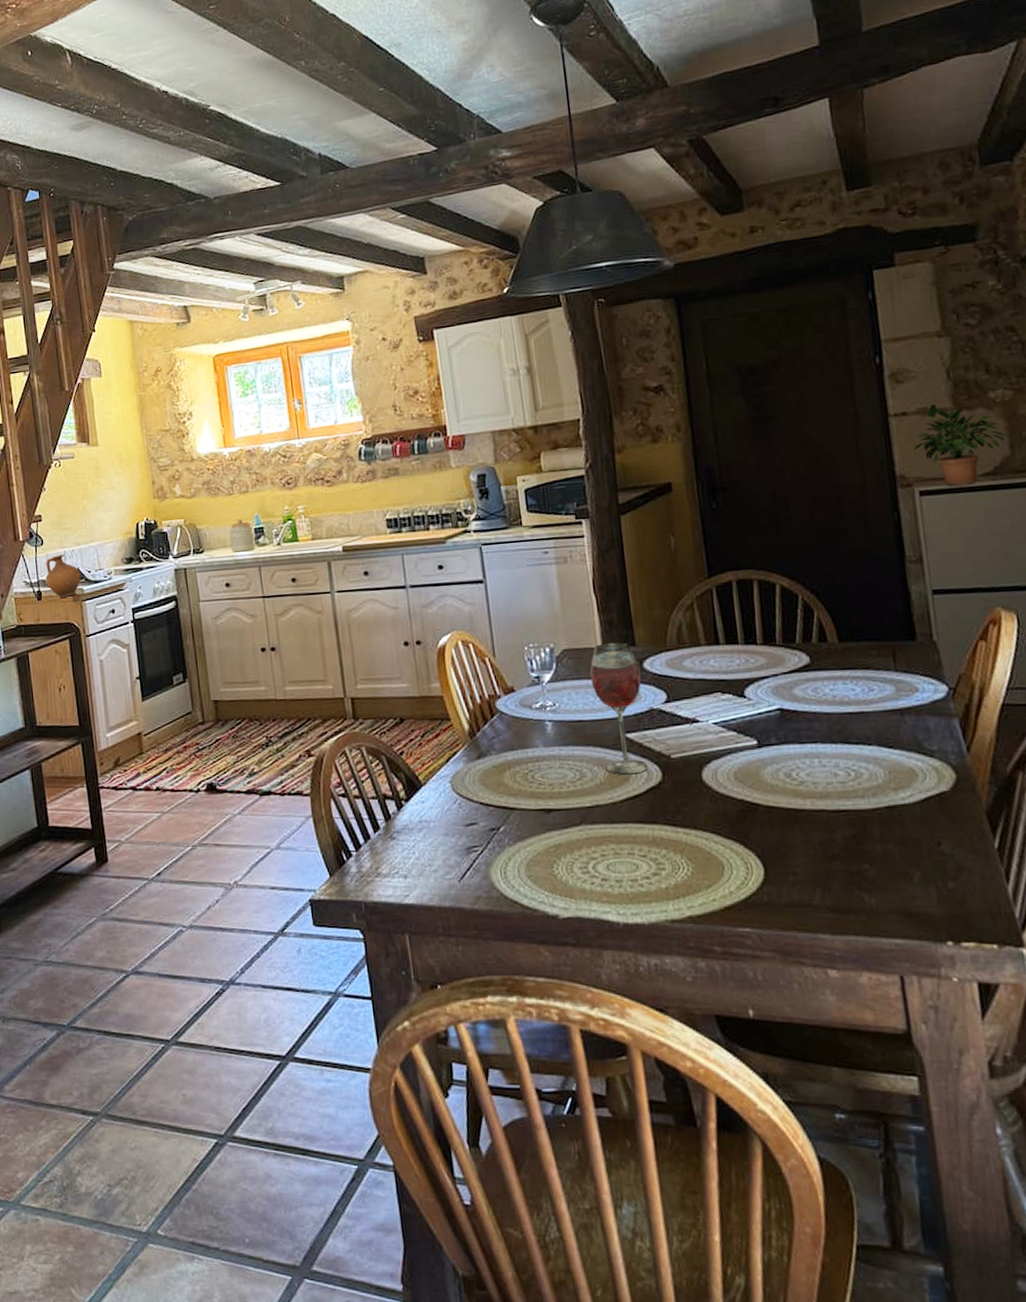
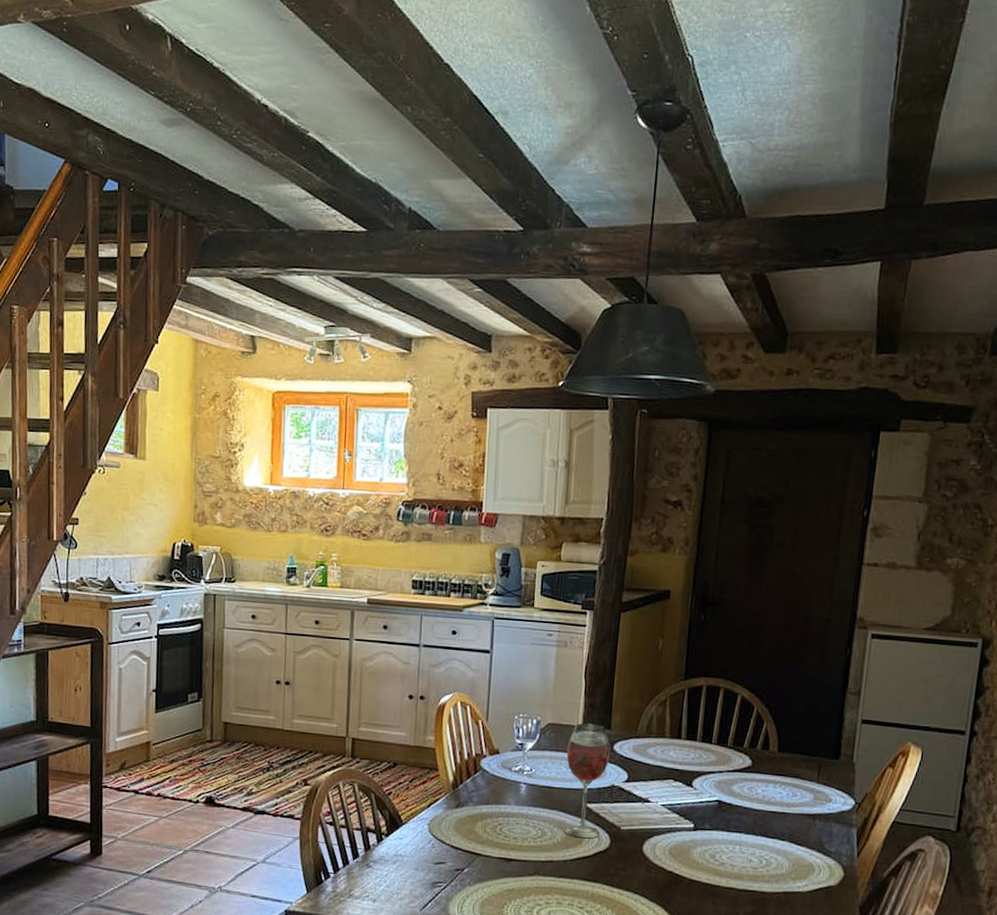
ceramic jug: present [46,554,81,599] -> none [75,560,111,604]
jar: present [229,518,255,553] -> none [262,555,286,588]
potted plant: present [913,403,1007,488] -> none [876,560,952,636]

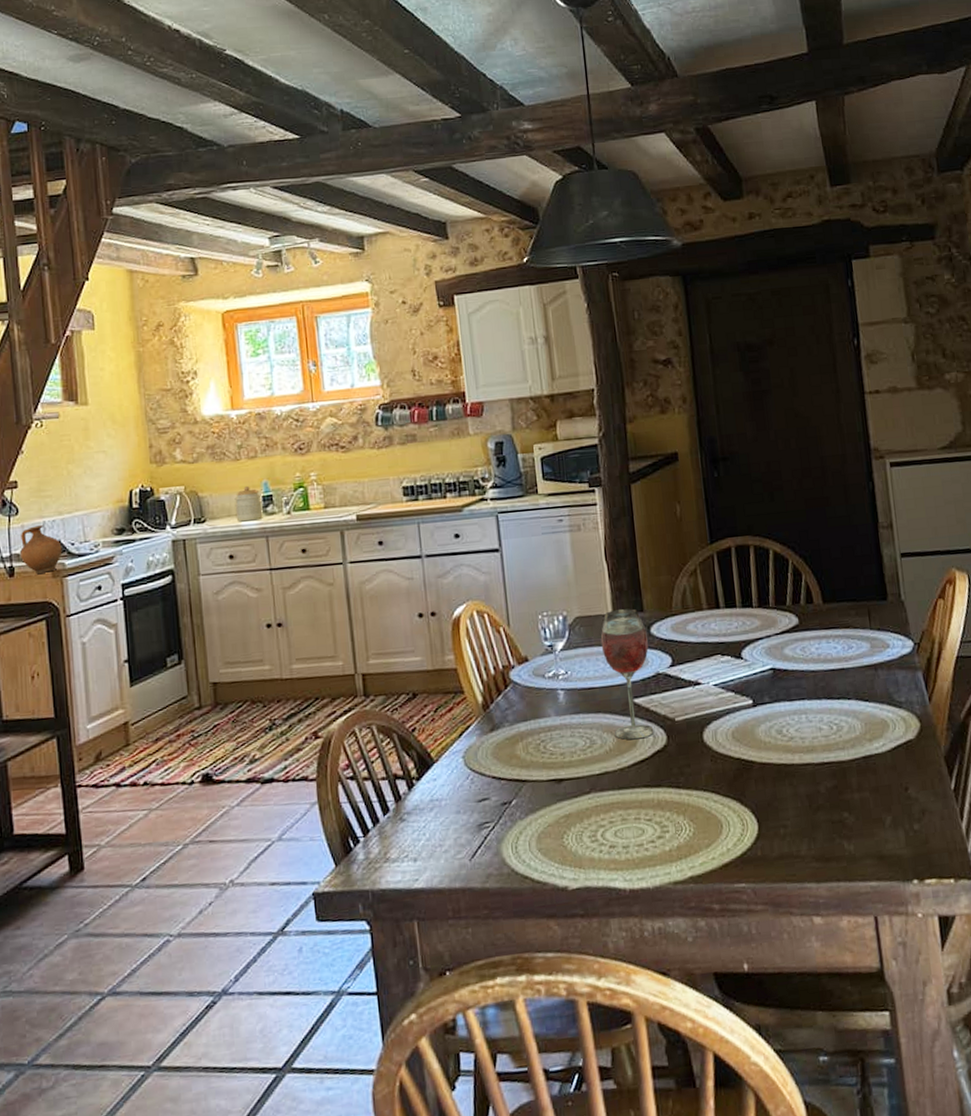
ceramic jug: none [75,560,111,604] -> present [20,525,63,575]
jar: none [262,555,286,588] -> present [234,485,263,522]

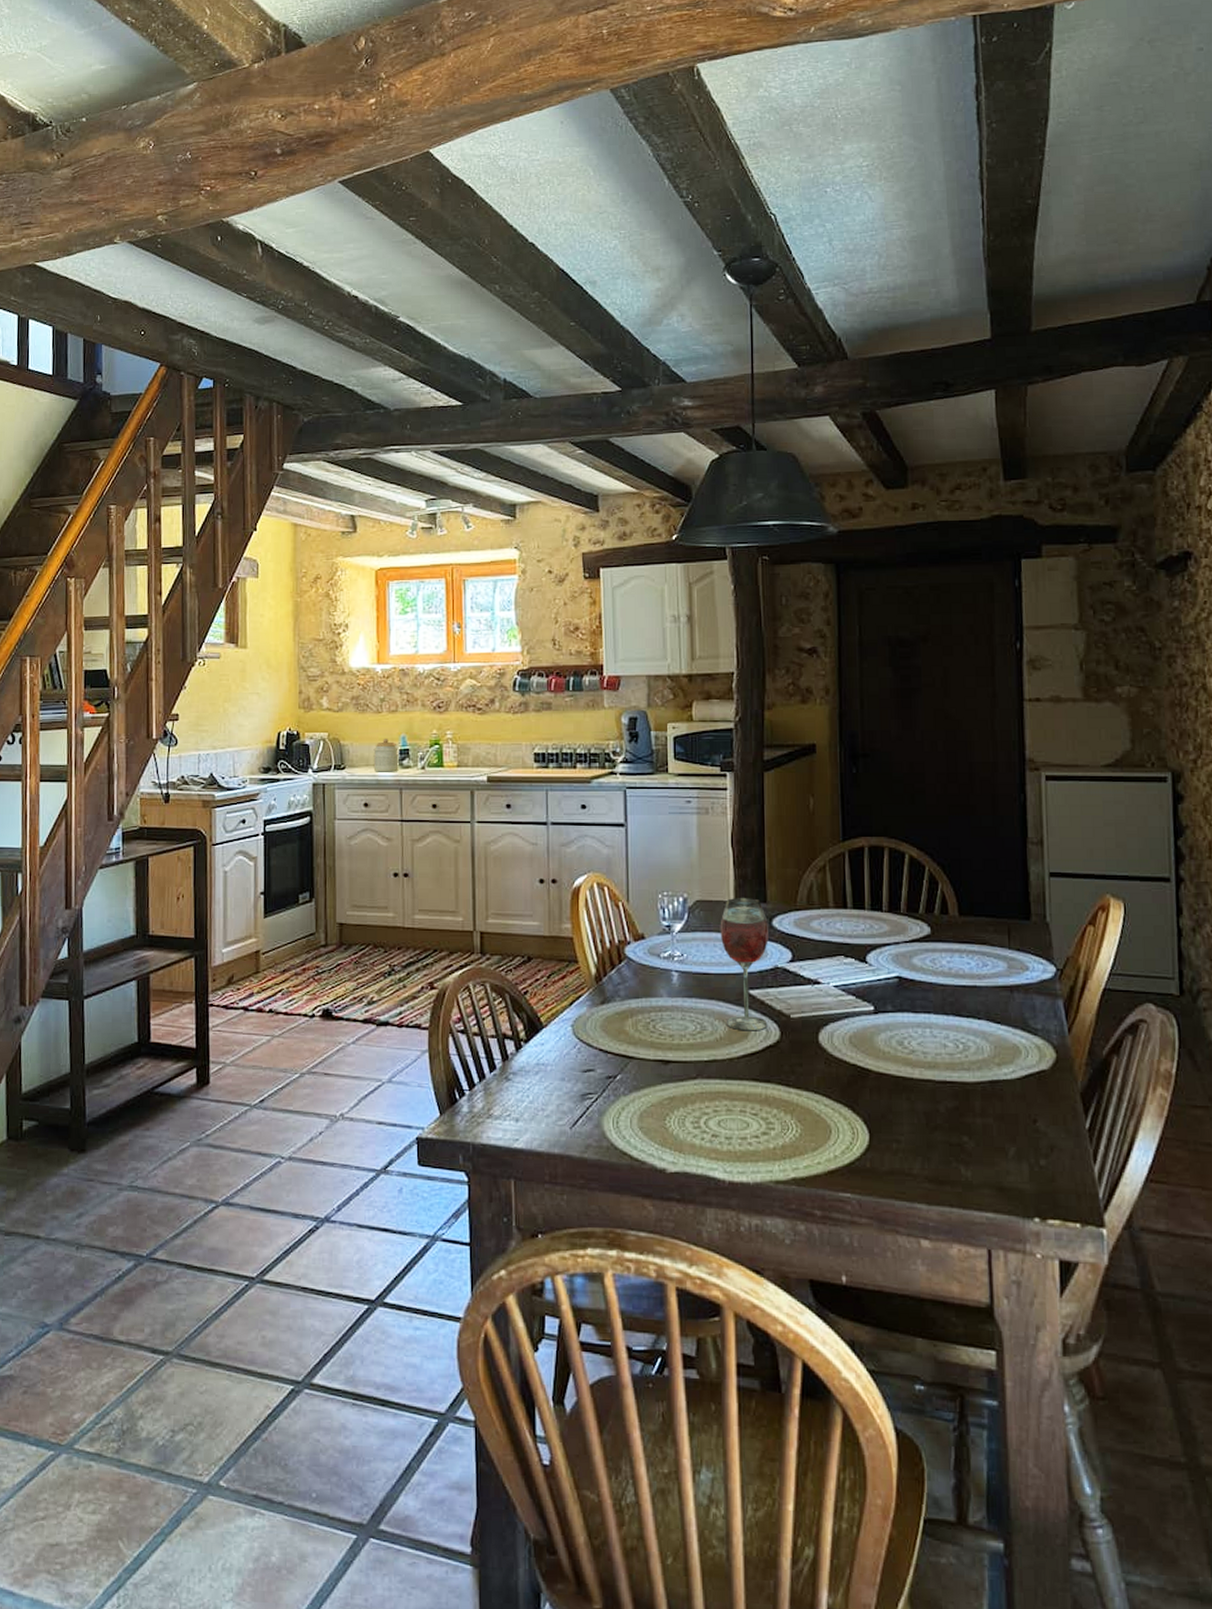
ceramic jug: present [20,525,63,575] -> none [176,757,214,803]

